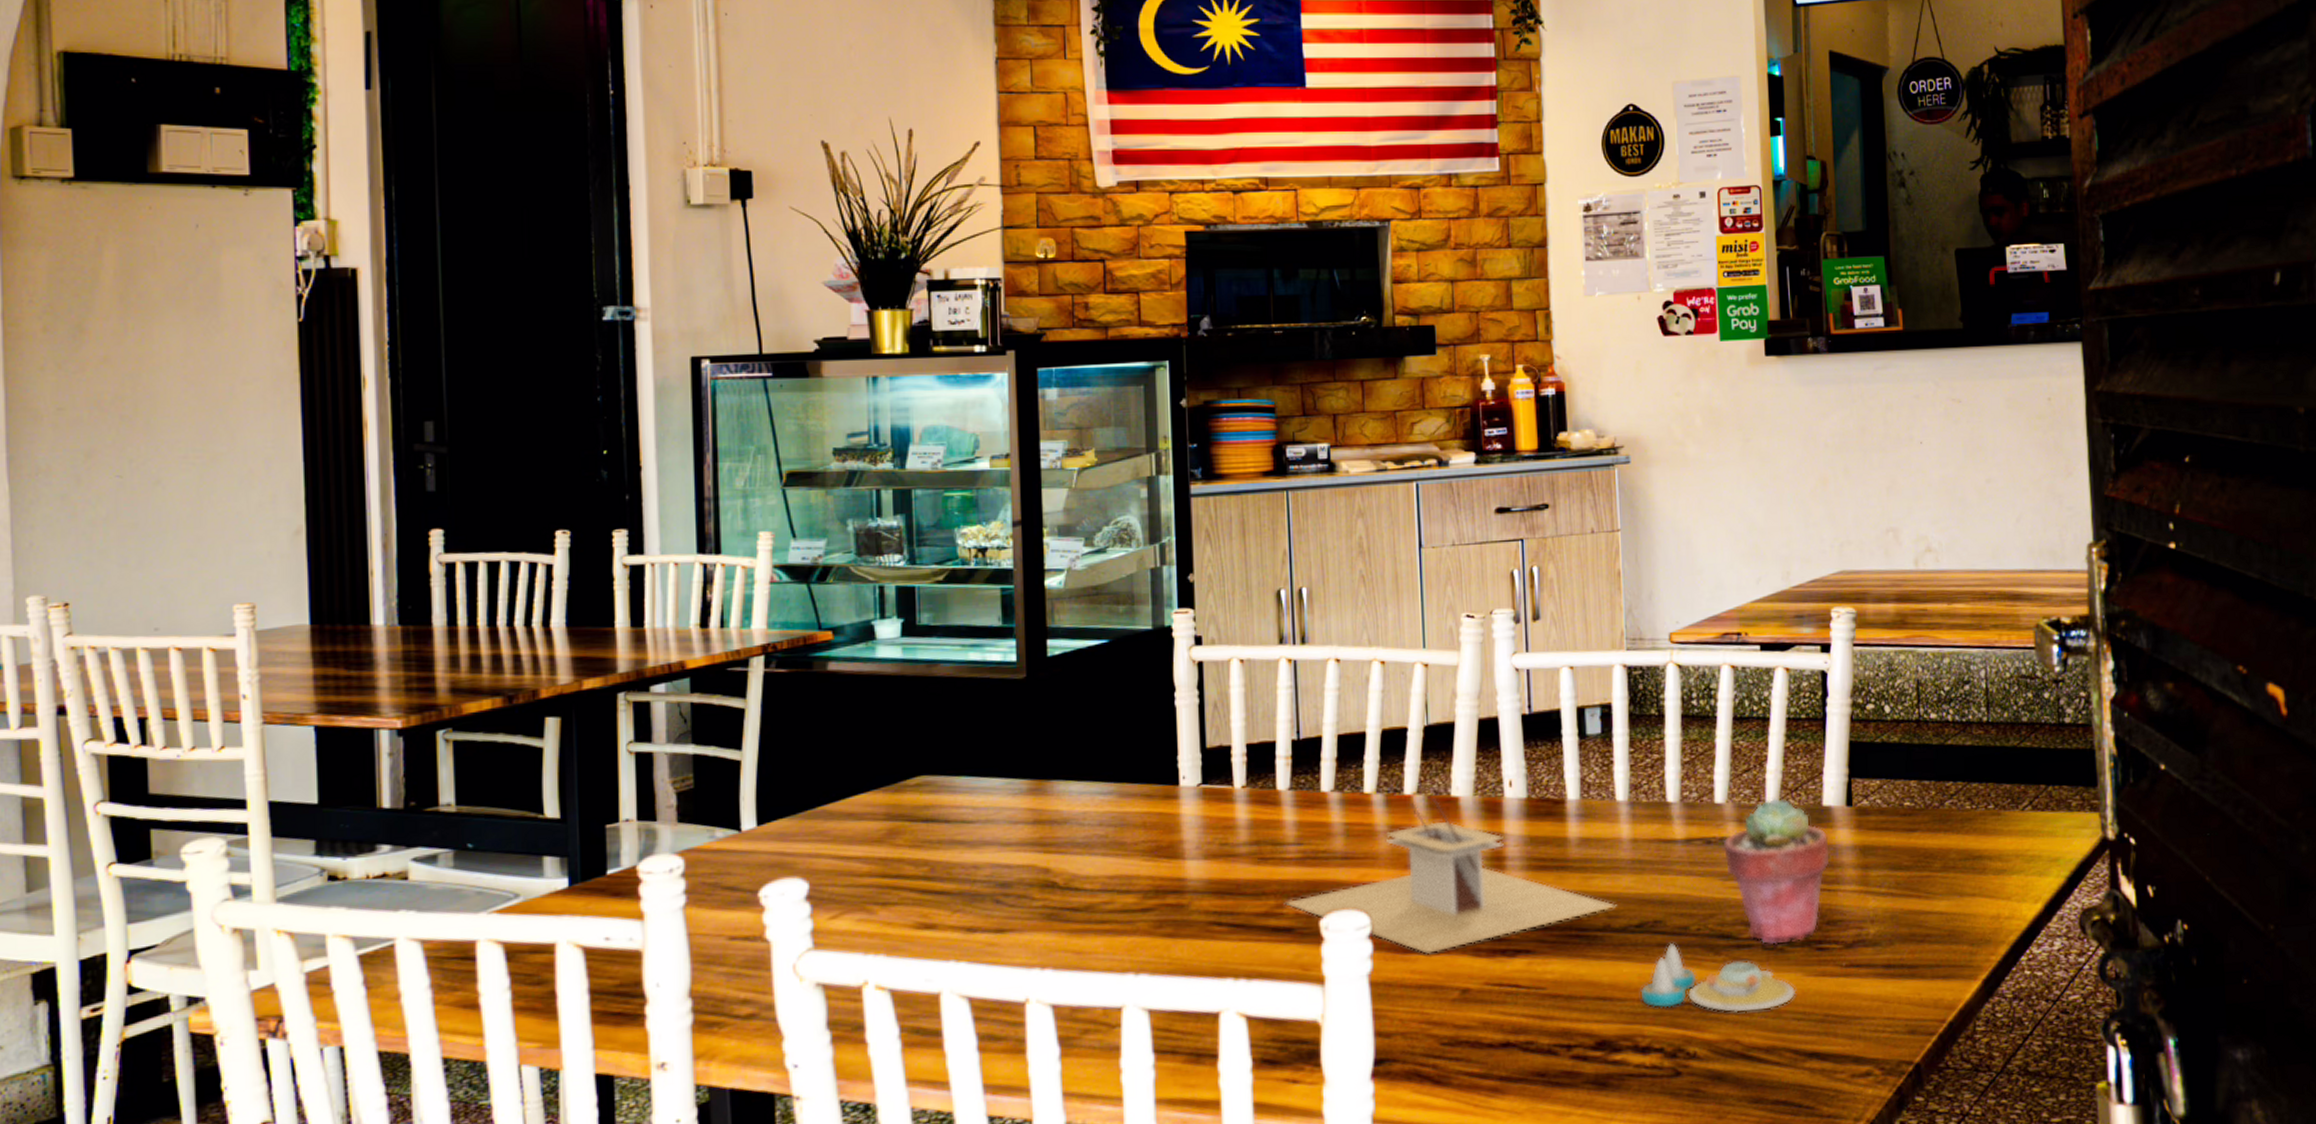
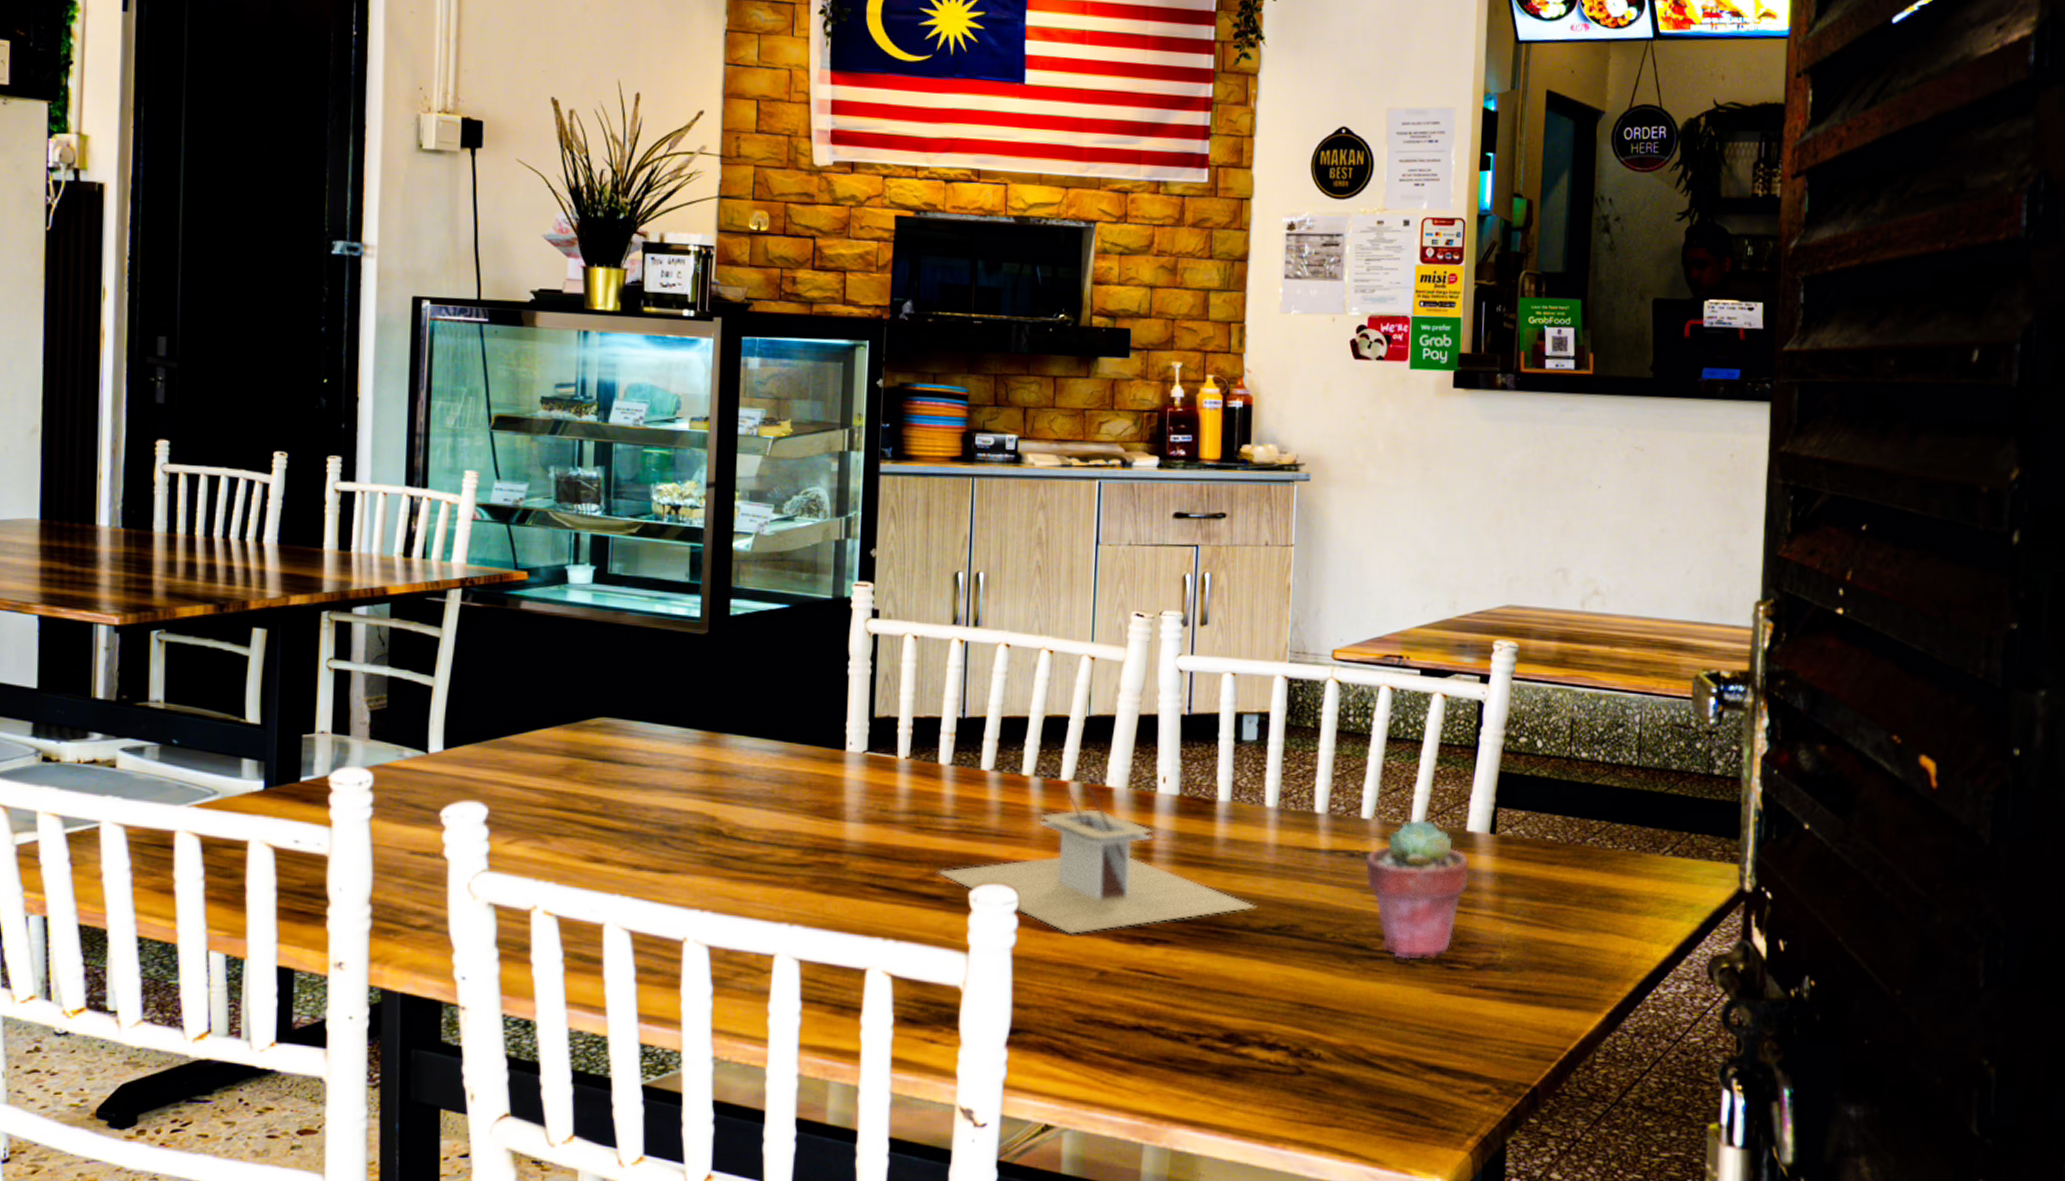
salt and pepper shaker set: present [1640,943,1797,1013] -> none [1271,948,1424,1021]

